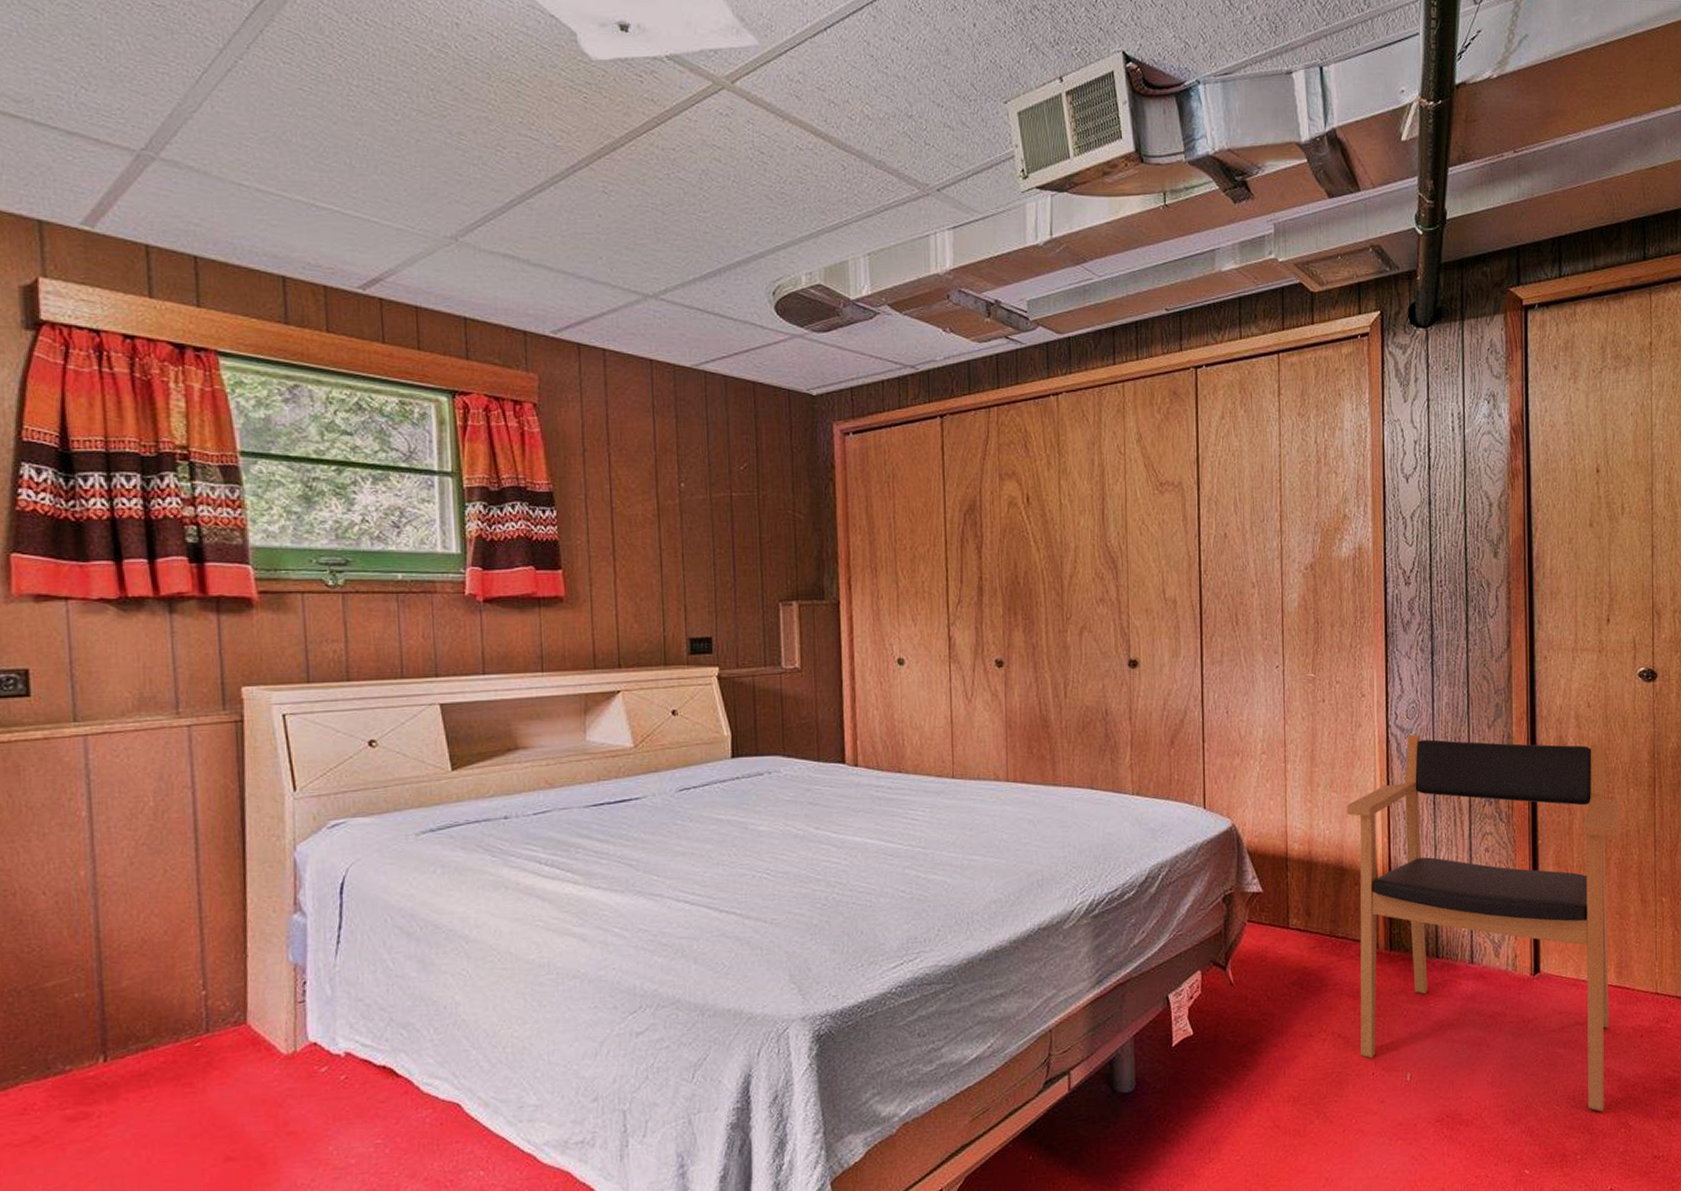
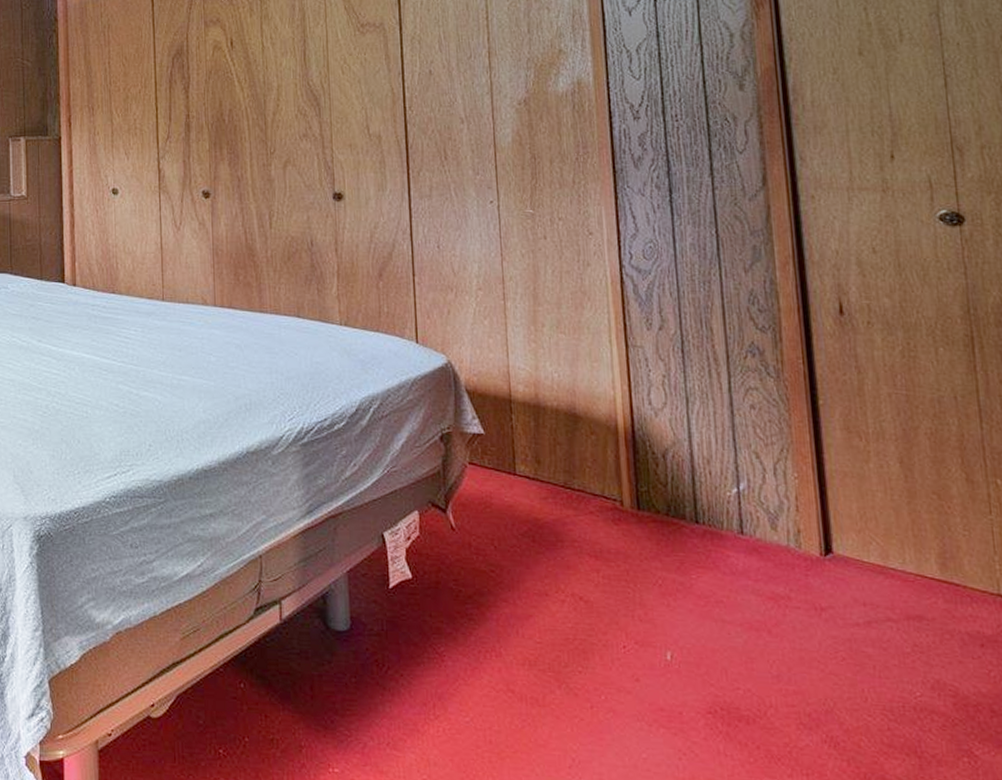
armchair: present [1347,734,1619,1112] -> none [577,275,936,732]

